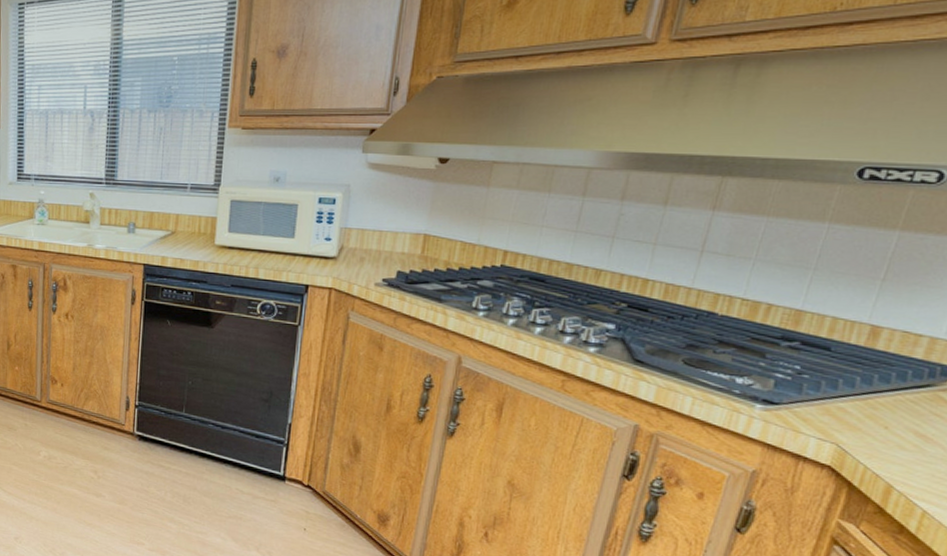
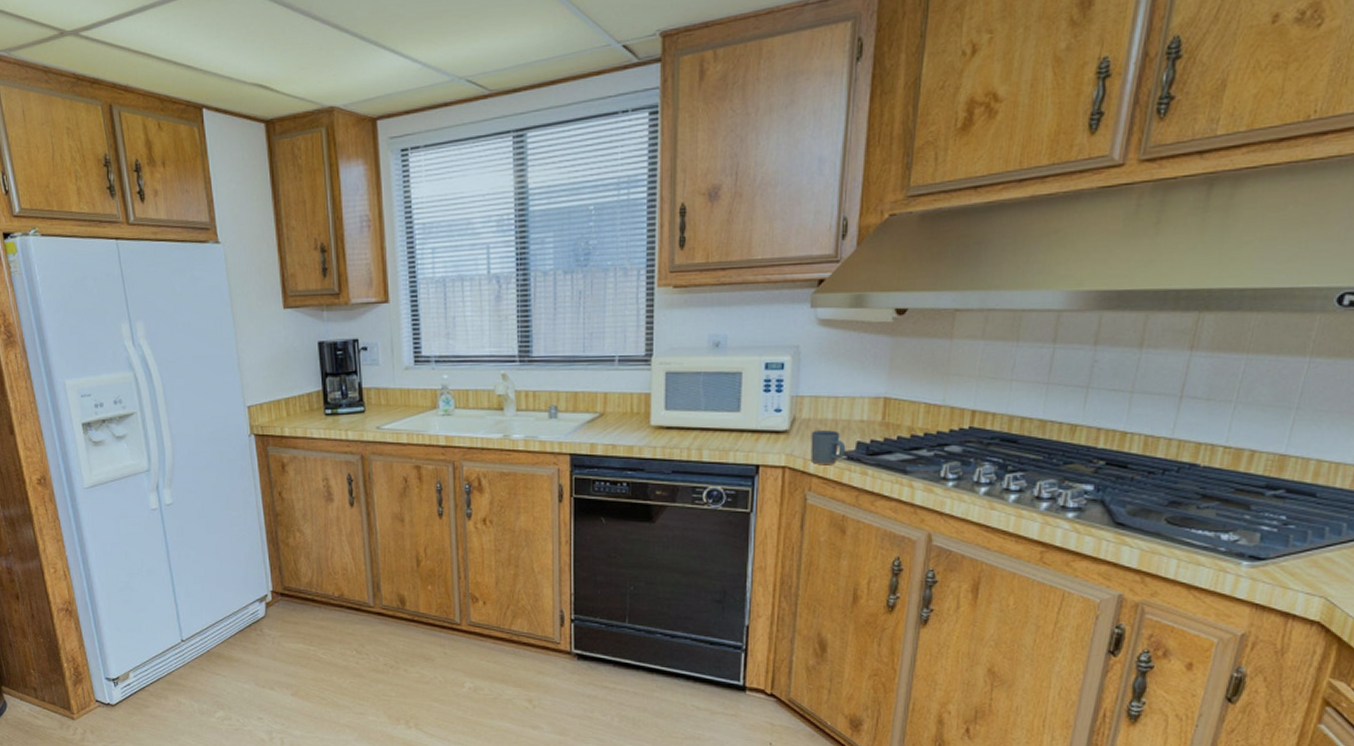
mug: none [355,259,388,290] -> present [810,430,846,466]

